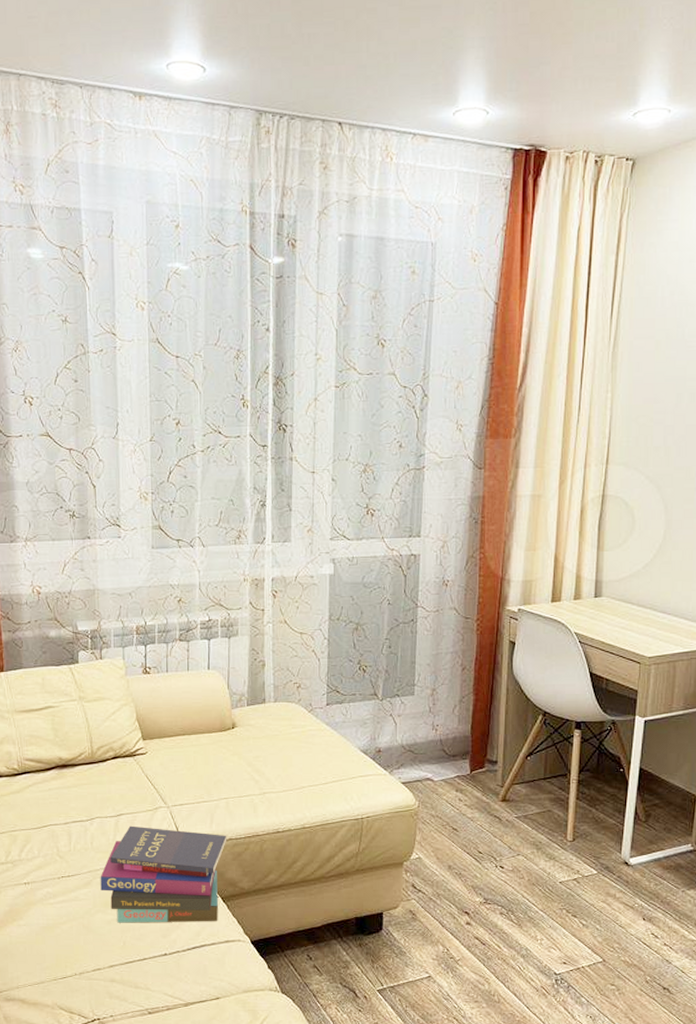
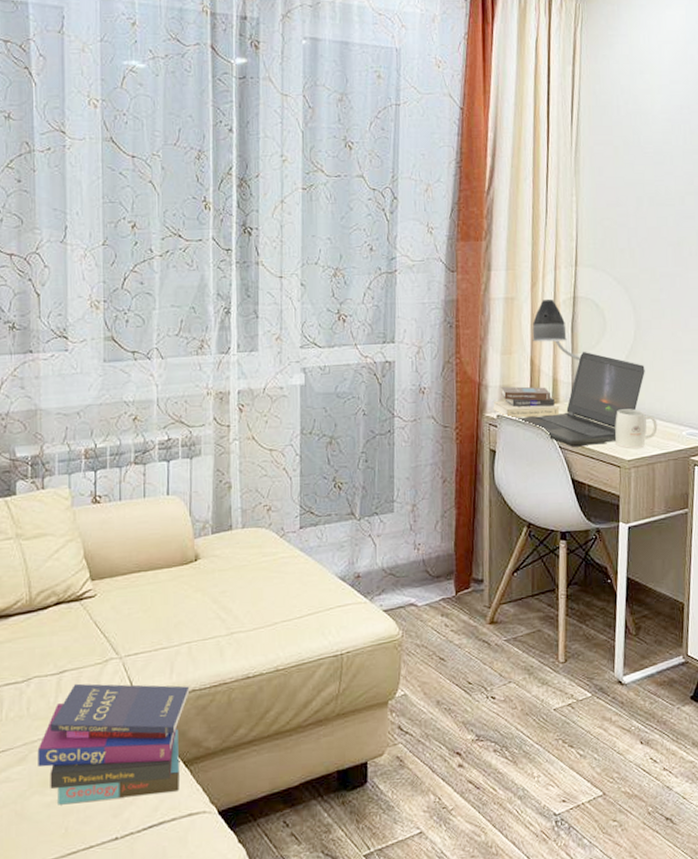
books: none [514,582,580,612] -> present [493,386,559,418]
laptop computer: none [536,550,673,642] -> present [515,352,645,447]
desk lamp: none [558,496,606,559] -> present [532,298,581,361]
mug: none [636,607,682,647] -> present [614,409,658,449]

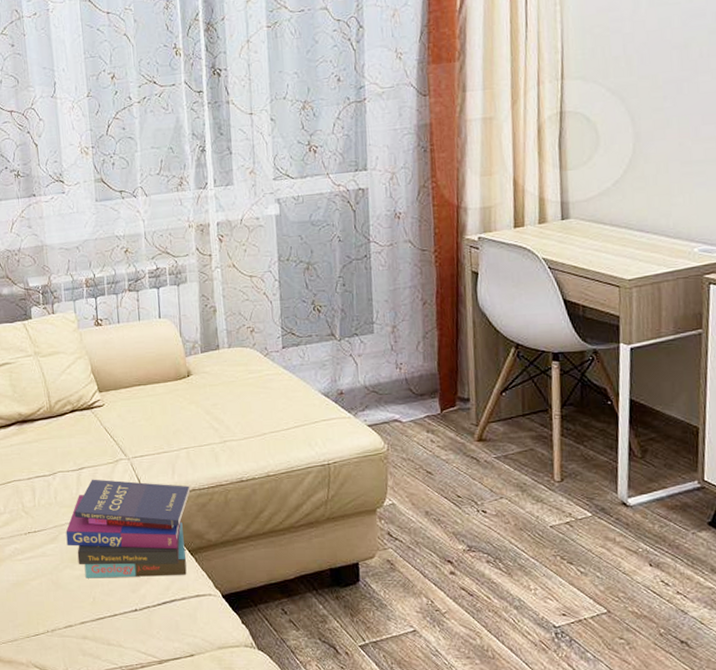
books: present [493,386,559,418] -> none [473,206,547,239]
laptop computer: present [515,352,645,447] -> none [498,168,647,267]
desk lamp: present [532,298,581,361] -> none [514,116,570,179]
mug: present [614,409,658,449] -> none [611,226,663,268]

